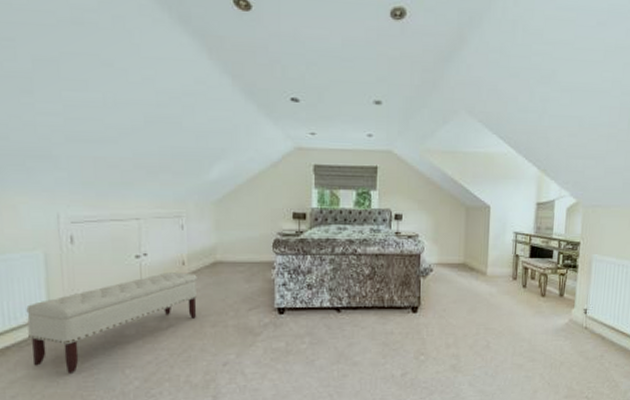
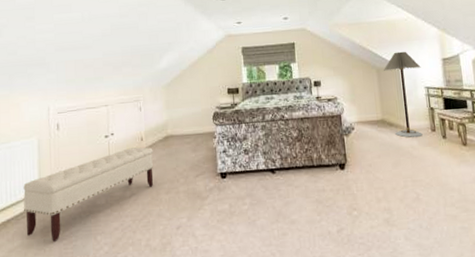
floor lamp: none [473,190,513,284] -> present [384,51,423,138]

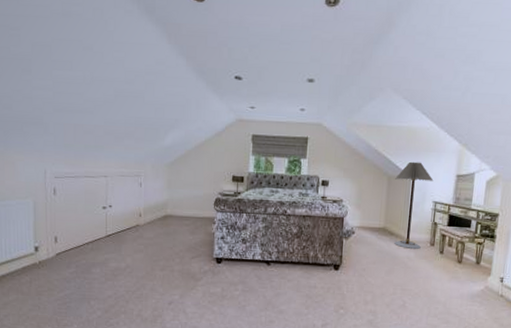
bench: present [23,147,154,242] -> none [18,222,151,301]

